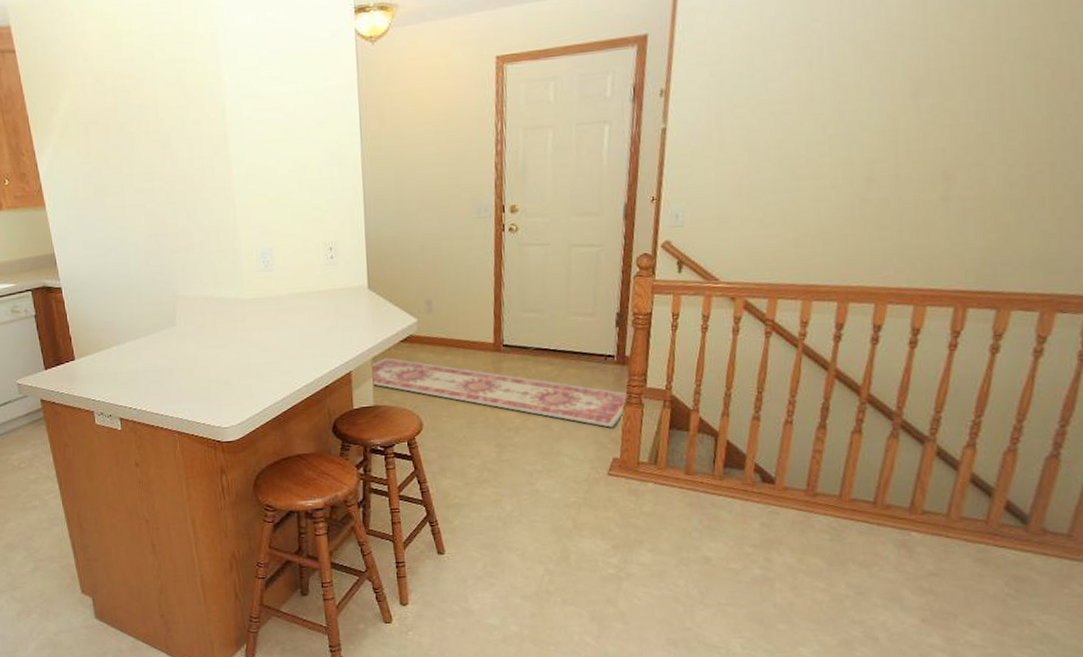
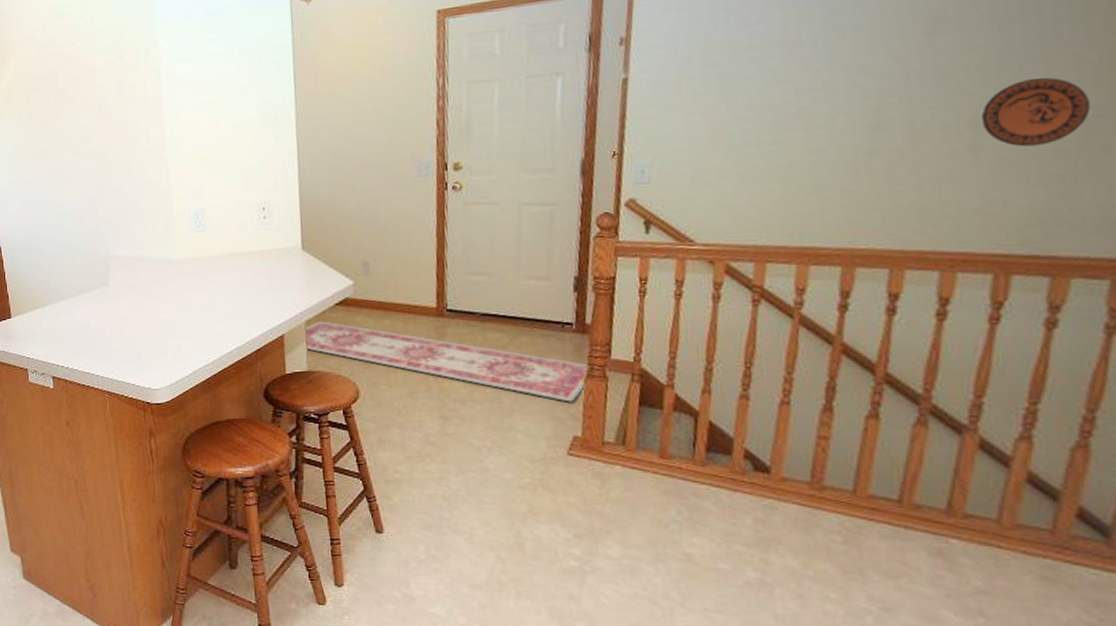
decorative plate: none [951,137,1033,198] -> present [981,77,1091,147]

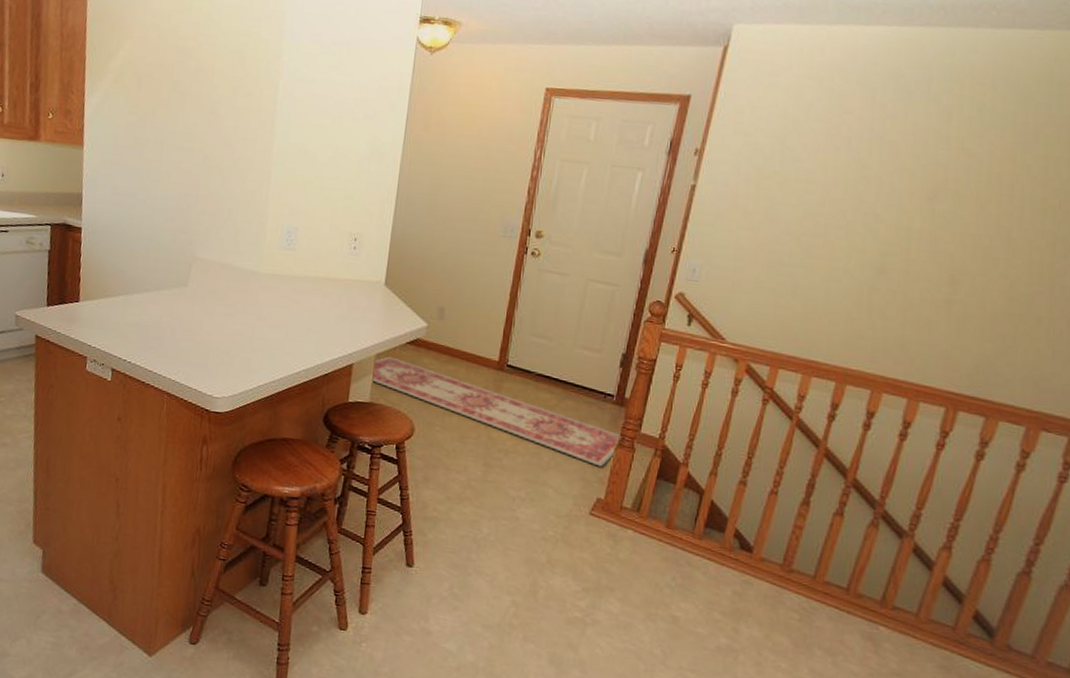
decorative plate: present [981,77,1091,147] -> none [957,252,1034,309]

